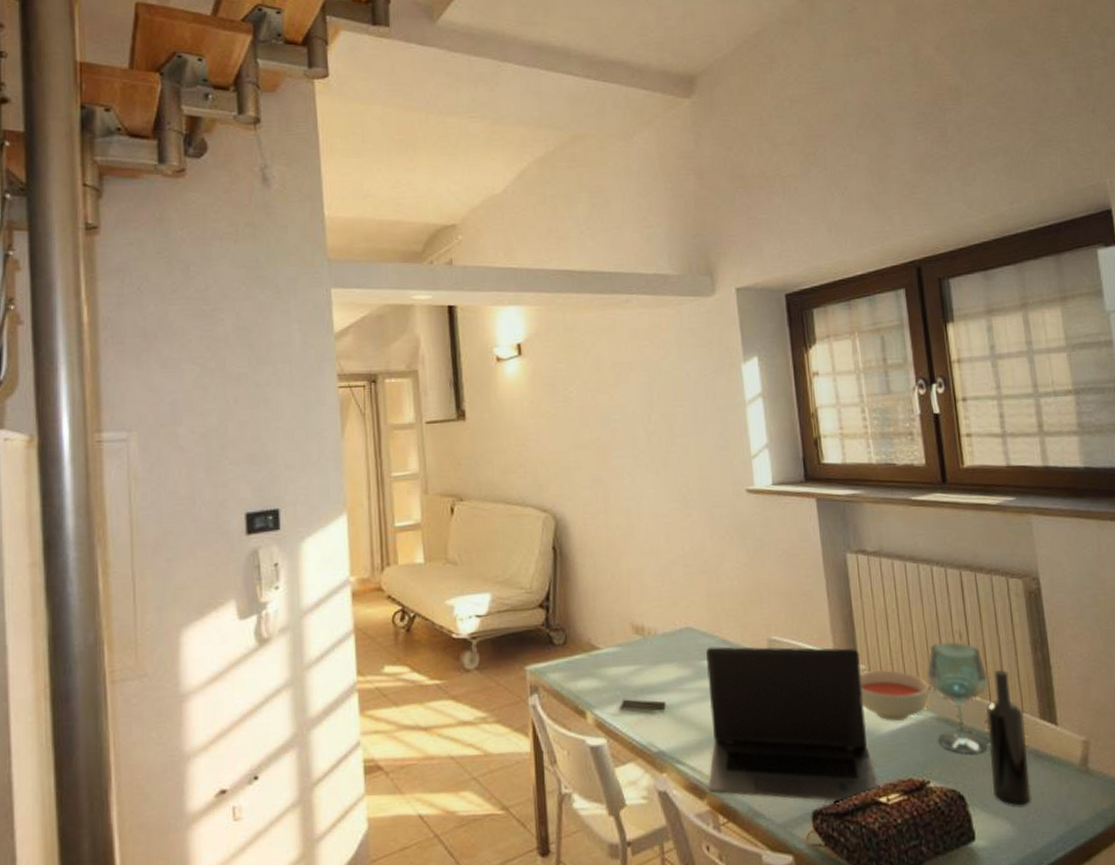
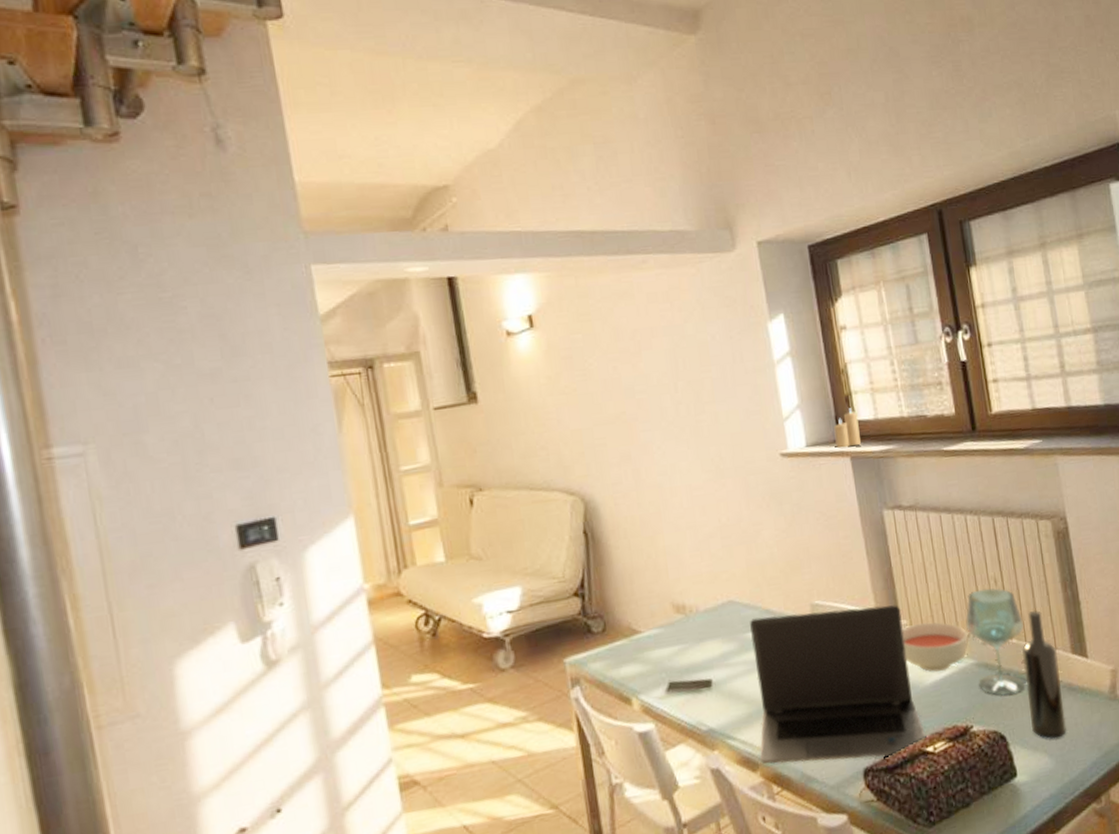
candle: none [801,451,827,489] -> present [834,408,861,449]

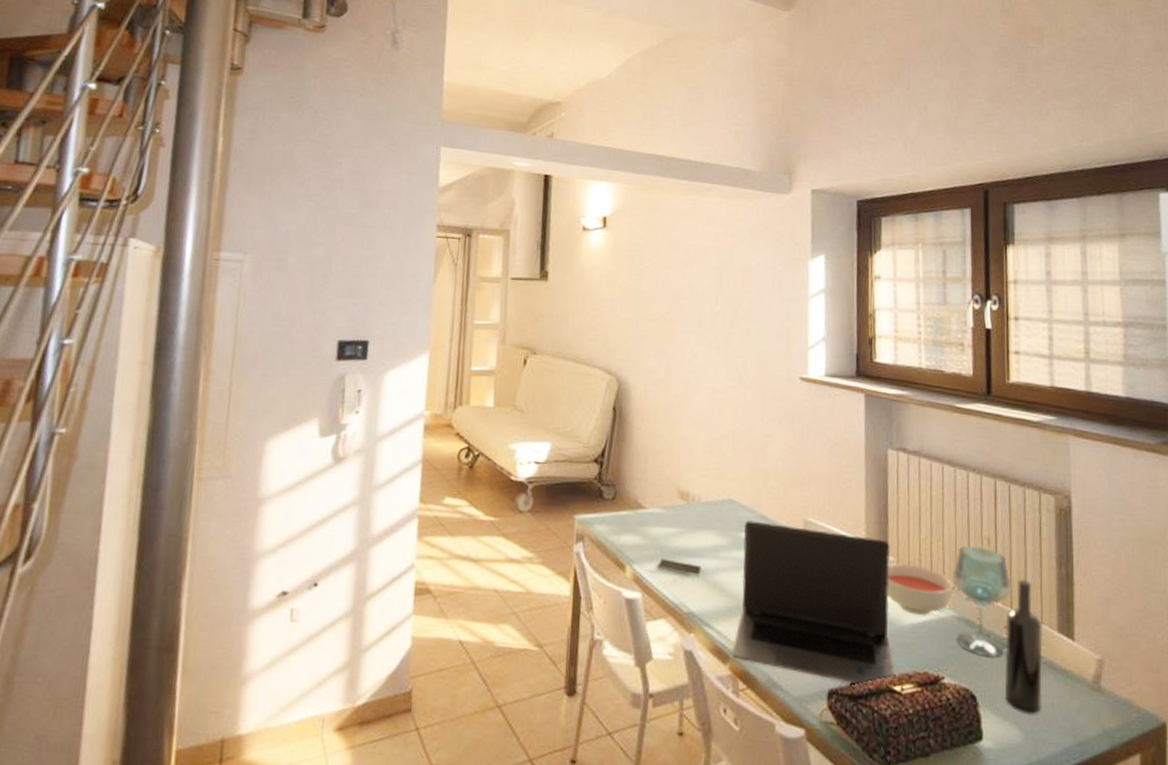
candle: present [834,408,861,449] -> none [853,350,878,385]

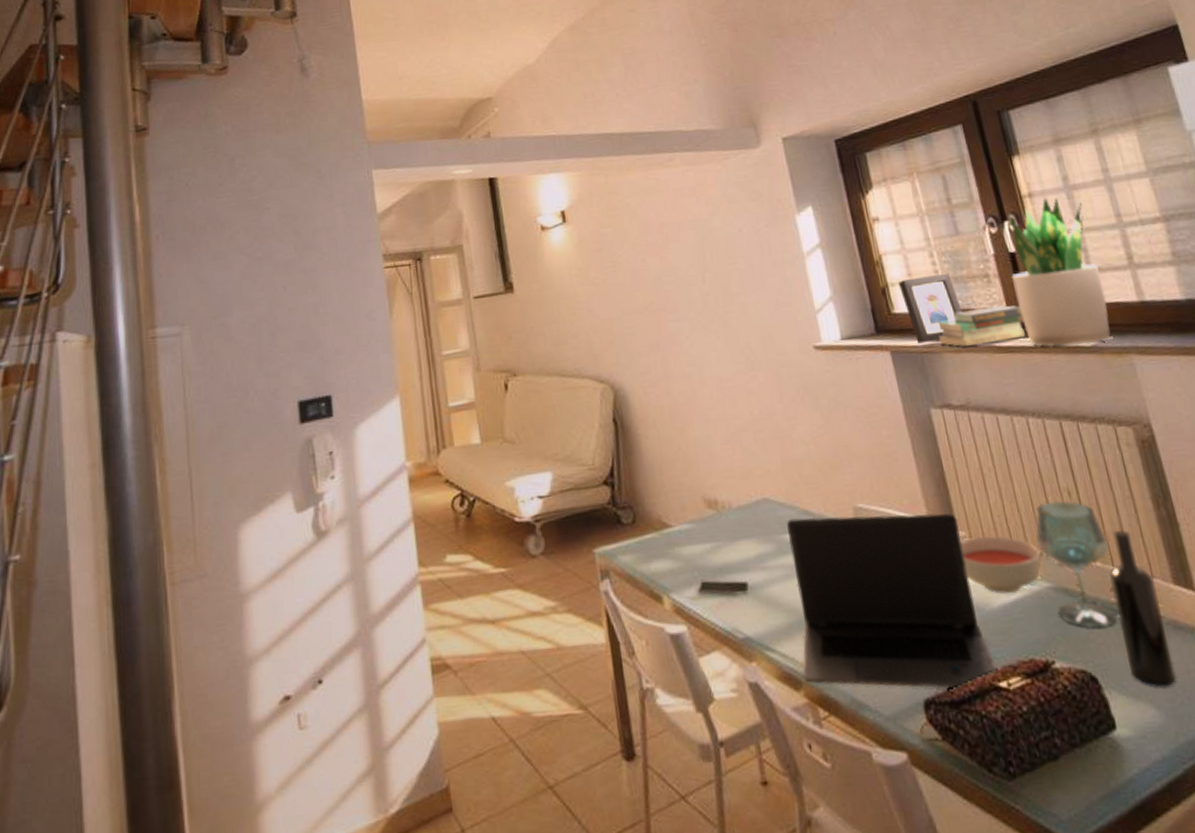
picture frame: none [885,334,934,393] -> present [899,272,962,344]
books: none [909,371,985,403] -> present [938,305,1025,347]
planter: none [982,287,1059,419] -> present [1007,198,1111,346]

